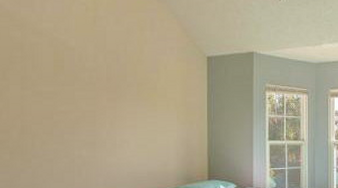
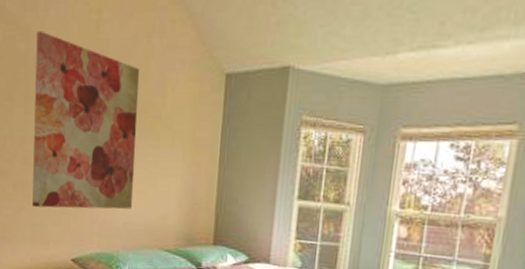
wall art: none [32,22,136,169] -> present [31,30,140,210]

